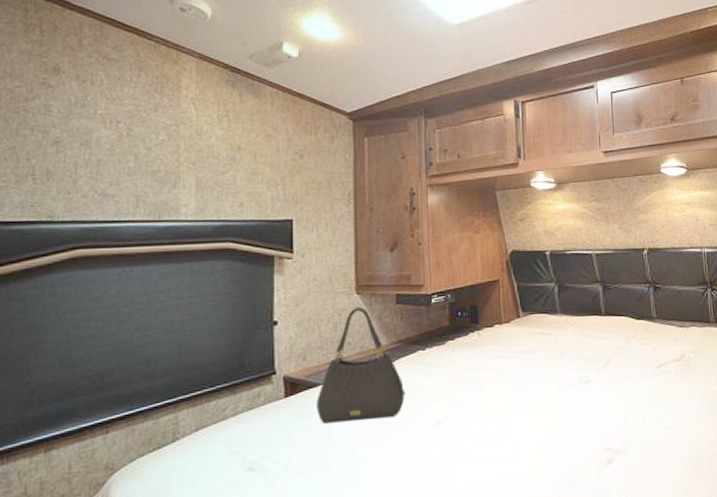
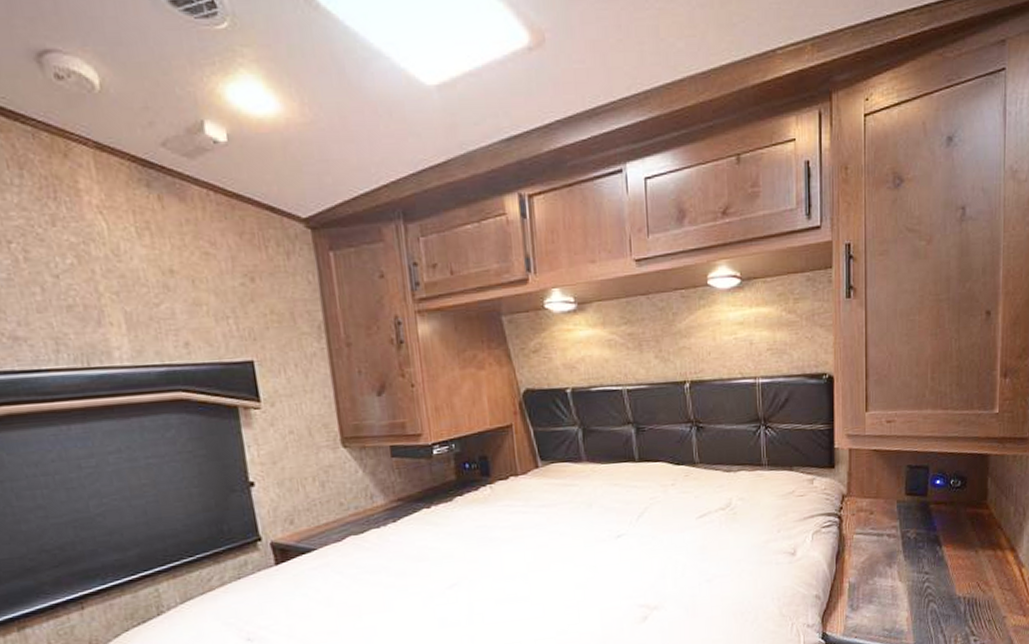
handbag: present [317,306,405,424] -> none [312,462,412,591]

